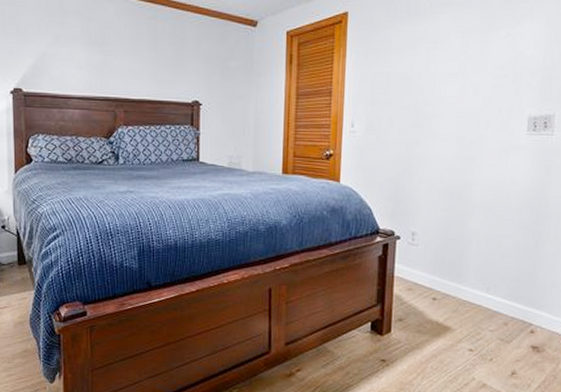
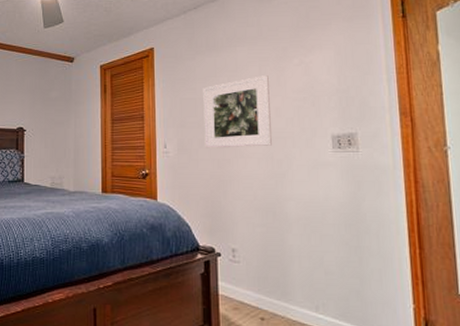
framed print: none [394,48,471,129] -> present [203,75,273,148]

